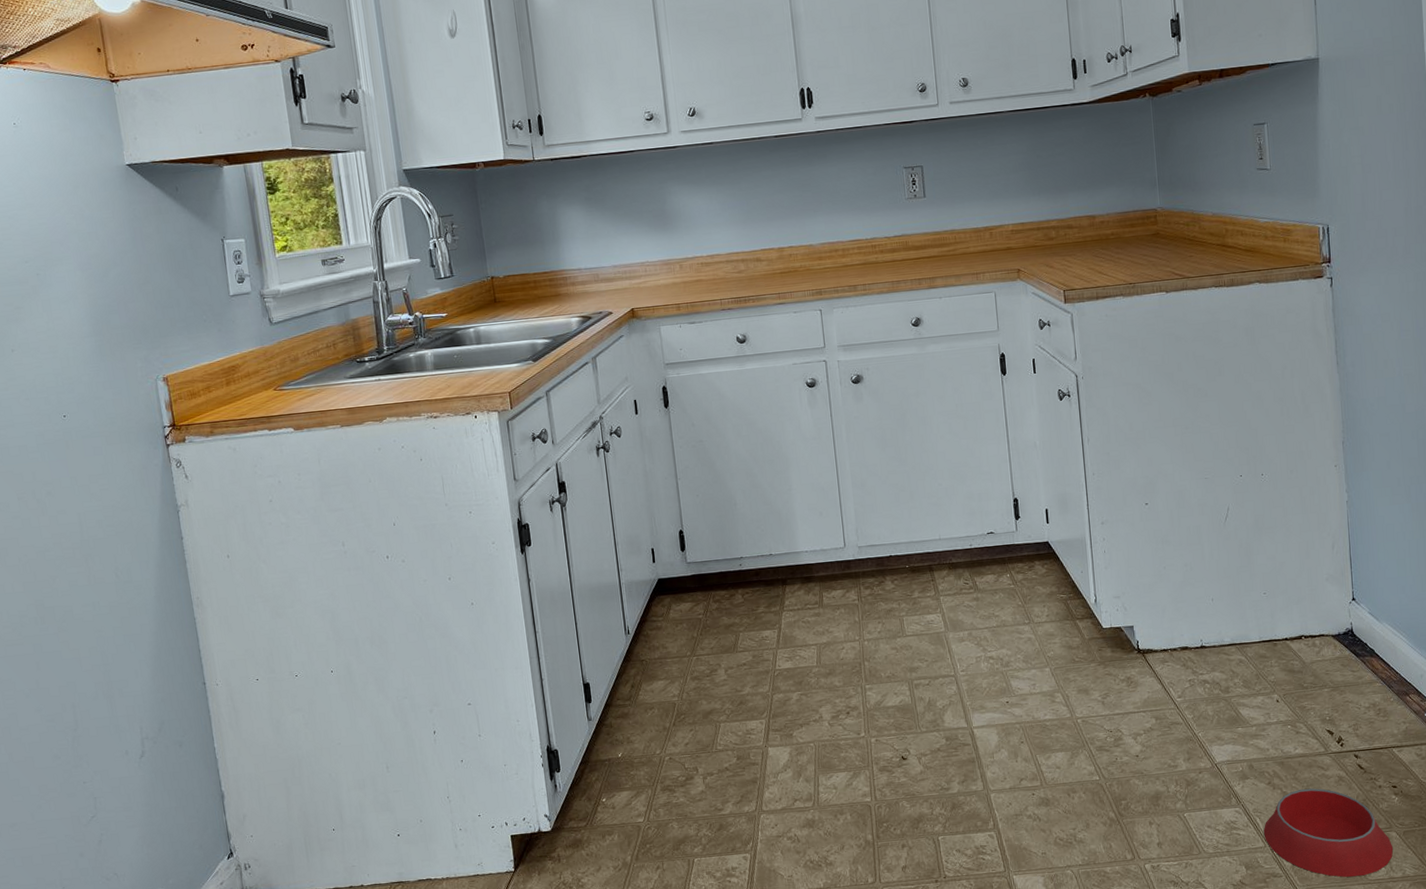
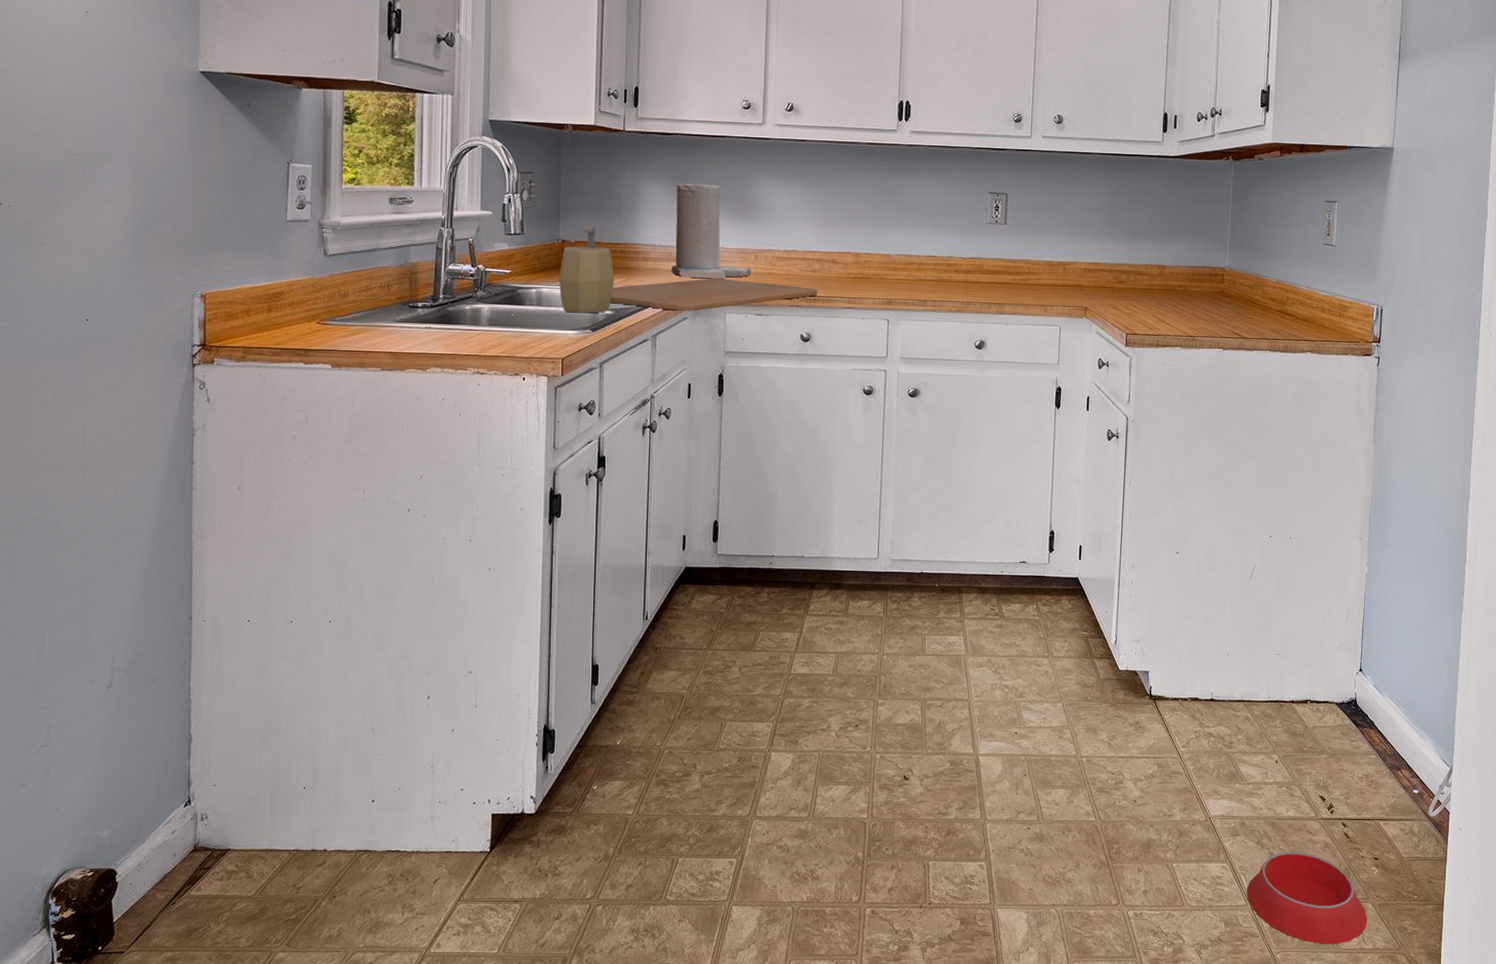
soap dispenser: none [493,258,548,347] -> present [559,225,614,314]
chopping board: none [546,288,747,332] -> present [610,278,818,311]
paper towel: none [592,200,680,297] -> present [671,184,752,280]

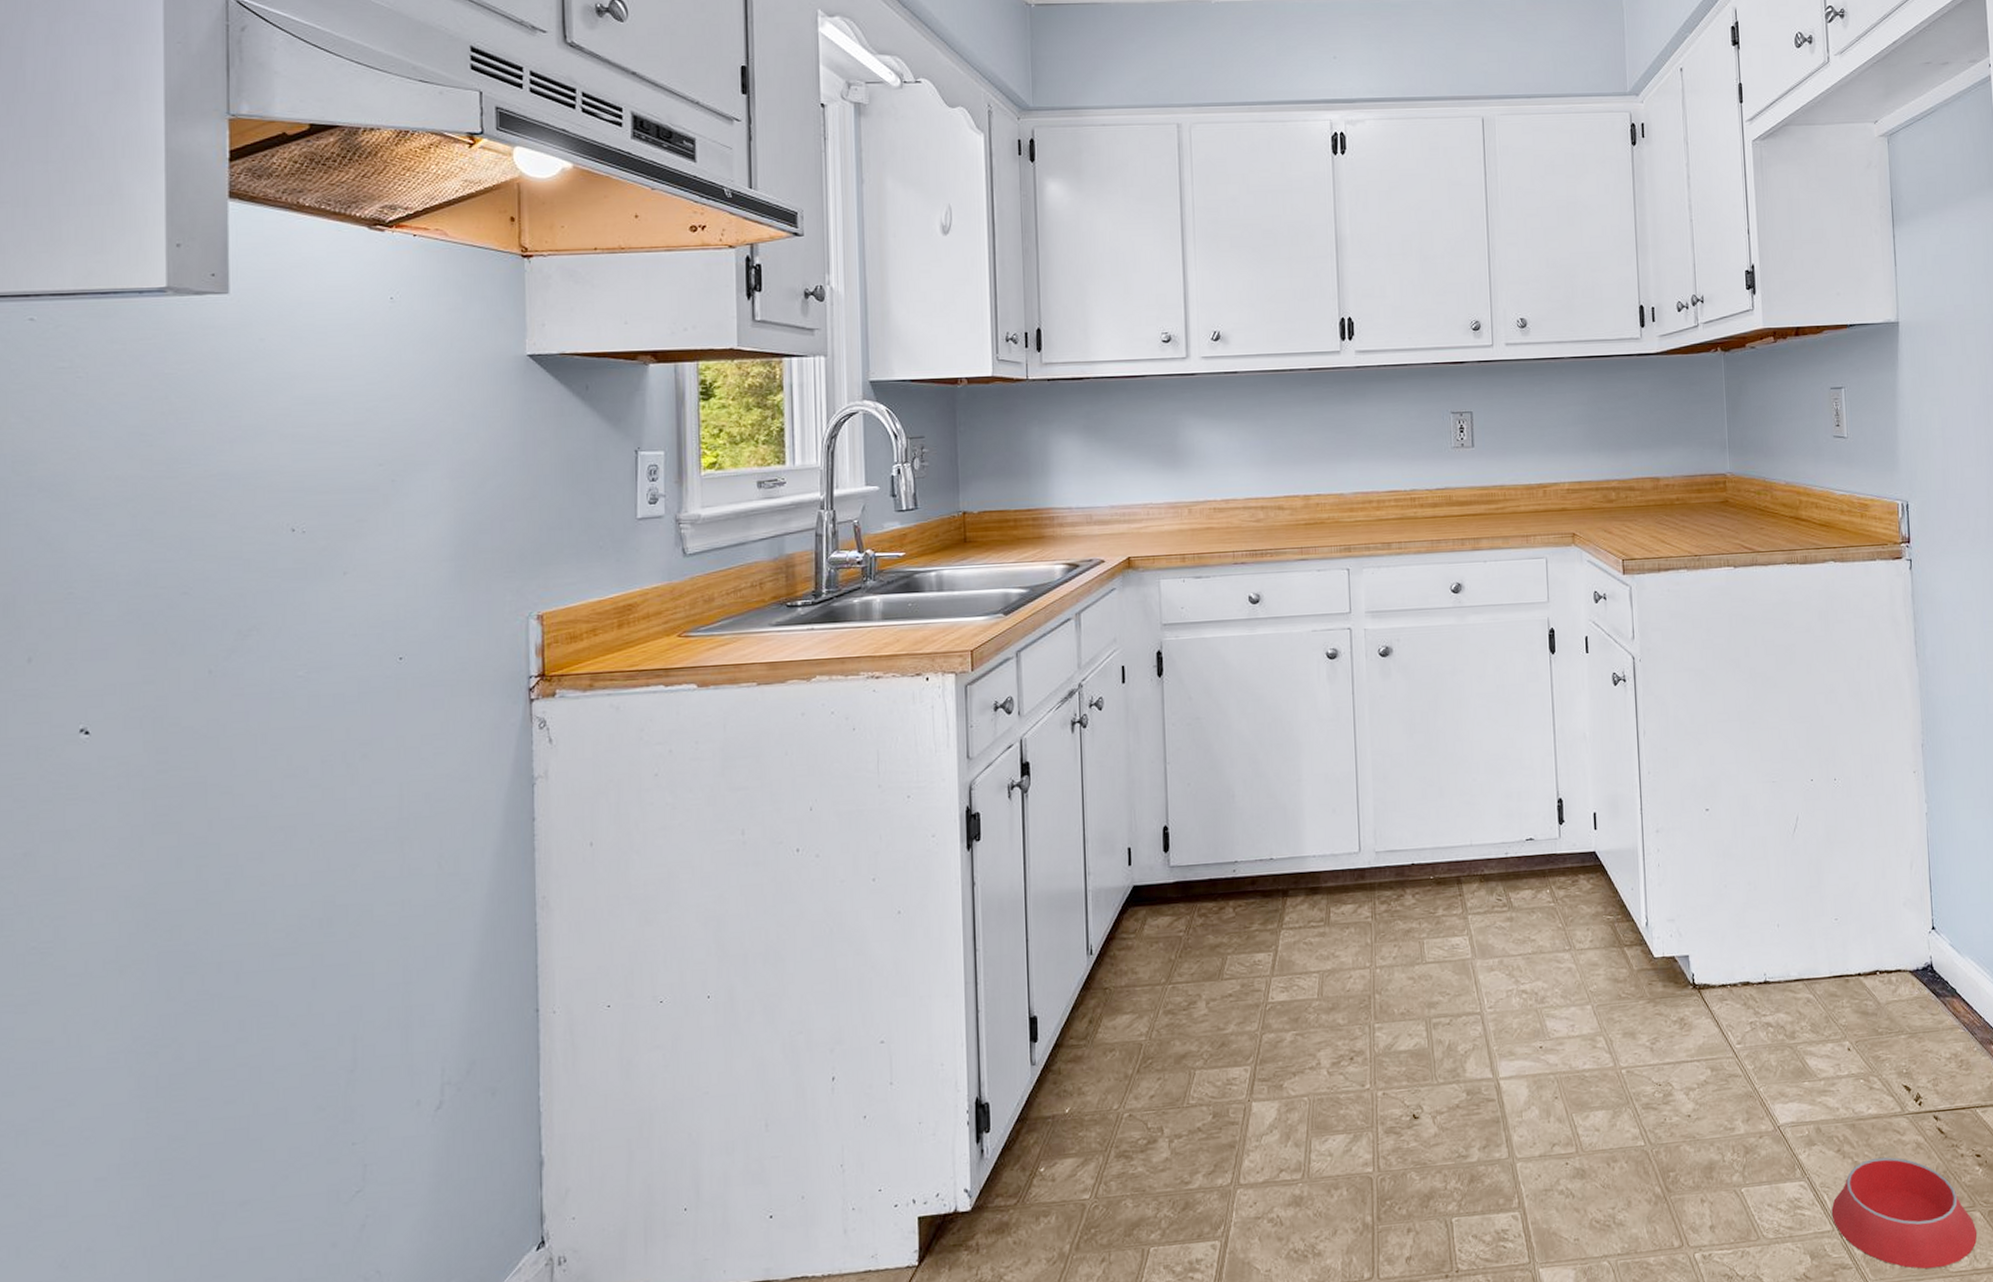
soap dispenser: present [559,225,614,314] -> none [961,491,1027,596]
chopping board: present [610,278,818,311] -> none [1023,539,1264,582]
paper towel: present [671,184,752,280] -> none [1092,432,1187,543]

